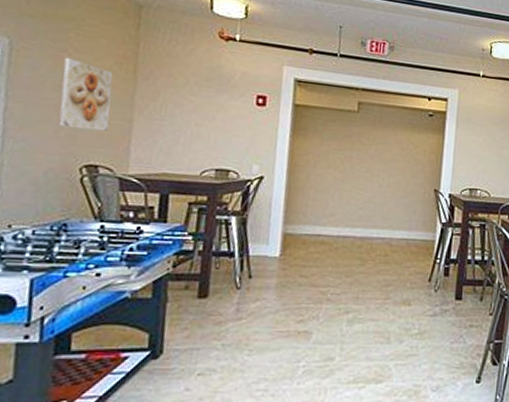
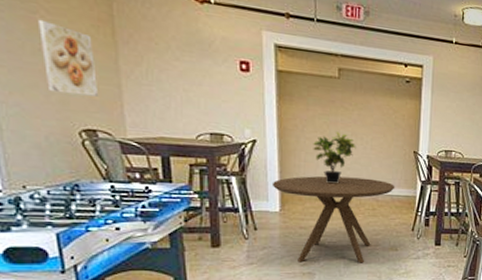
dining table: none [274,216,412,321] -> present [272,176,395,263]
potted plant: none [323,168,371,226] -> present [313,132,356,184]

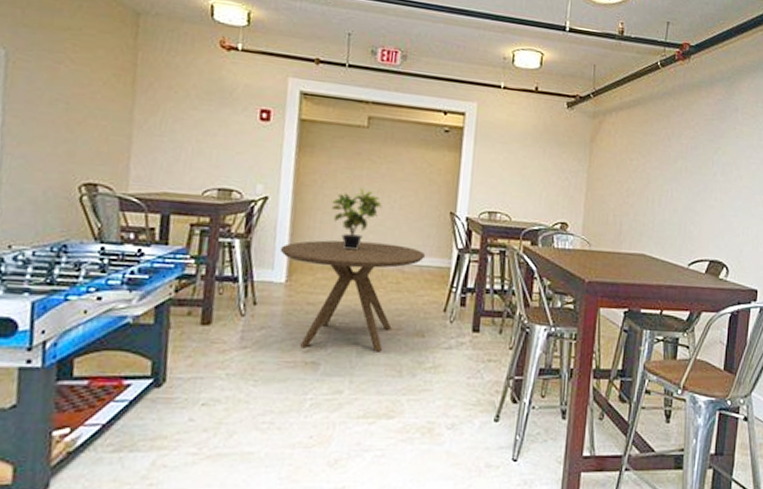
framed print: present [37,19,99,97] -> none [56,69,112,148]

